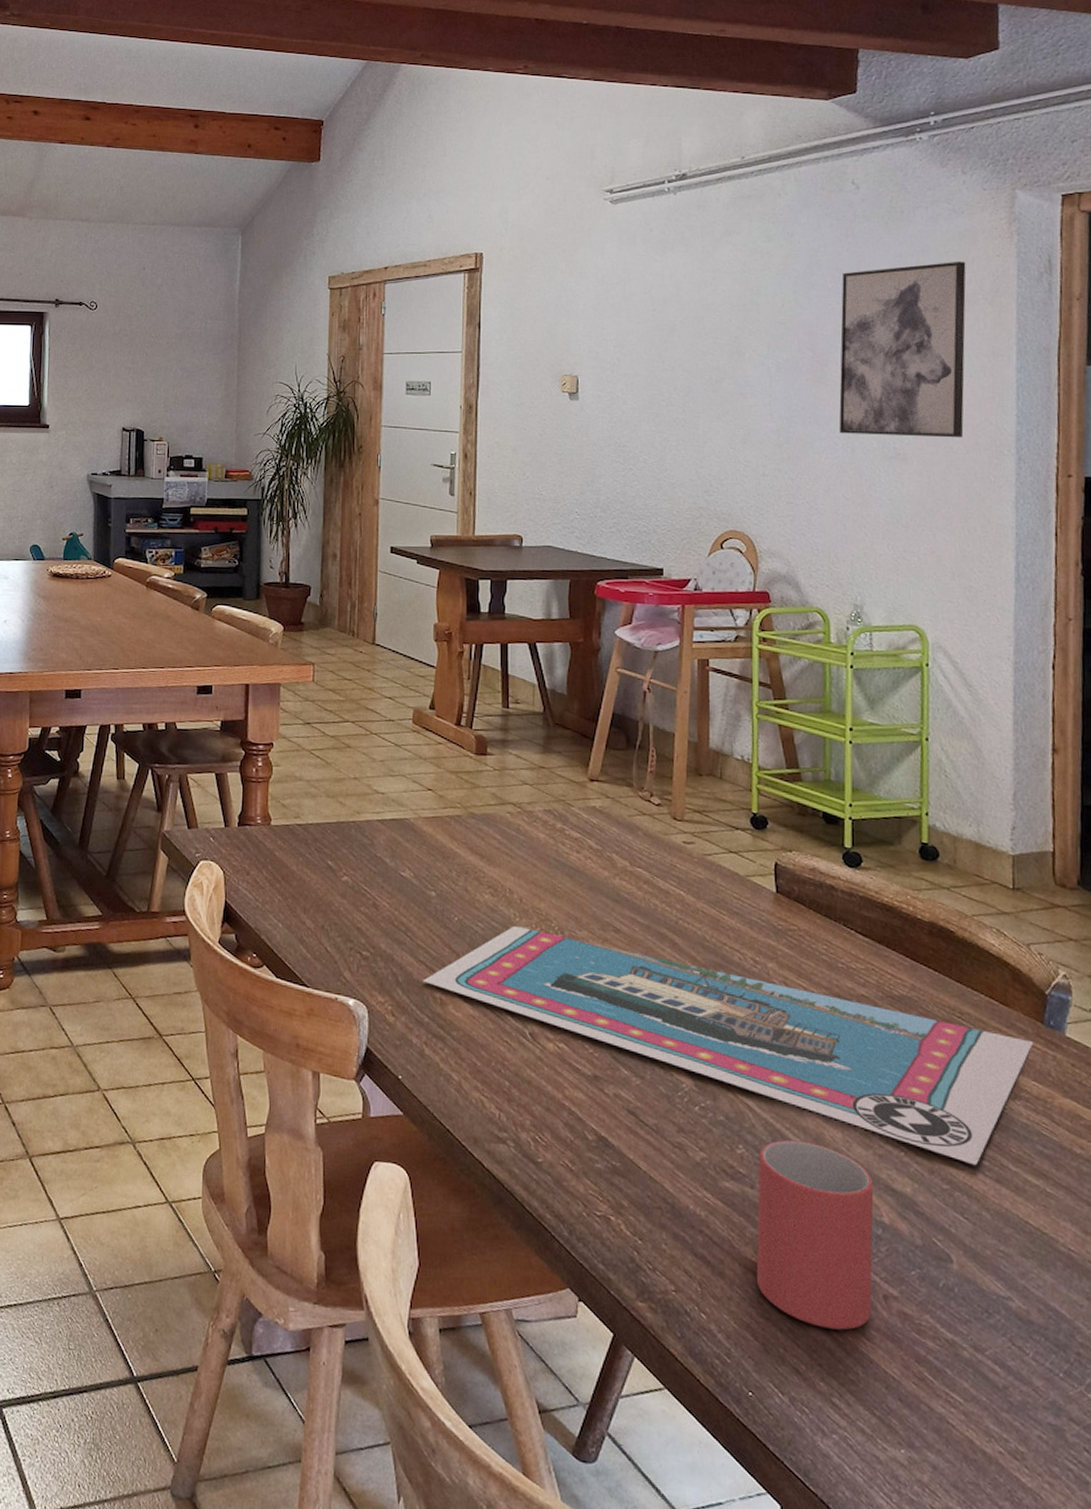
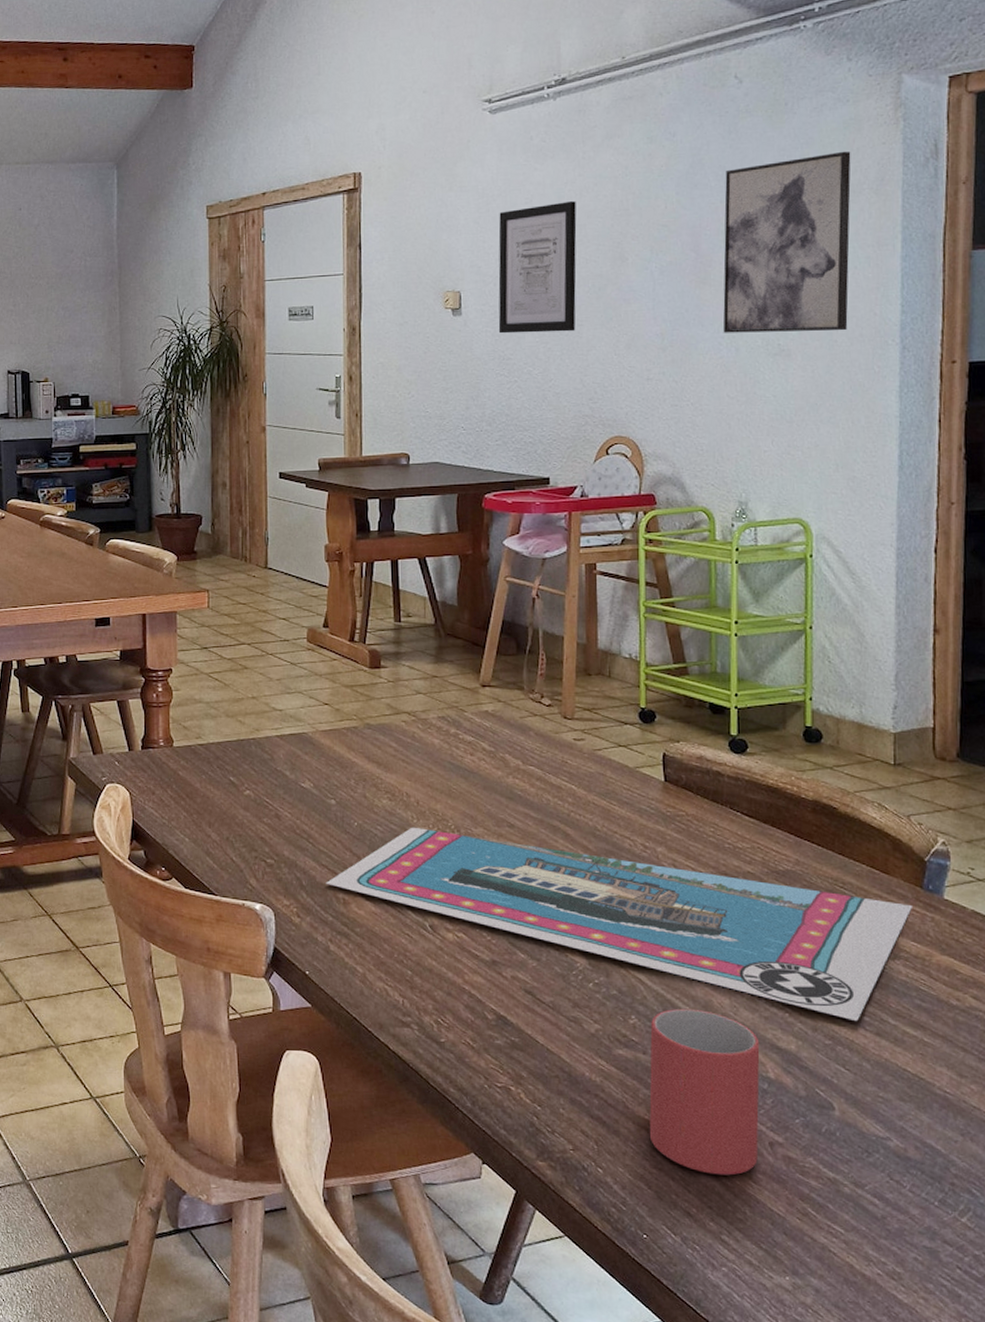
wall art: none [615,294,695,423] -> present [498,201,577,334]

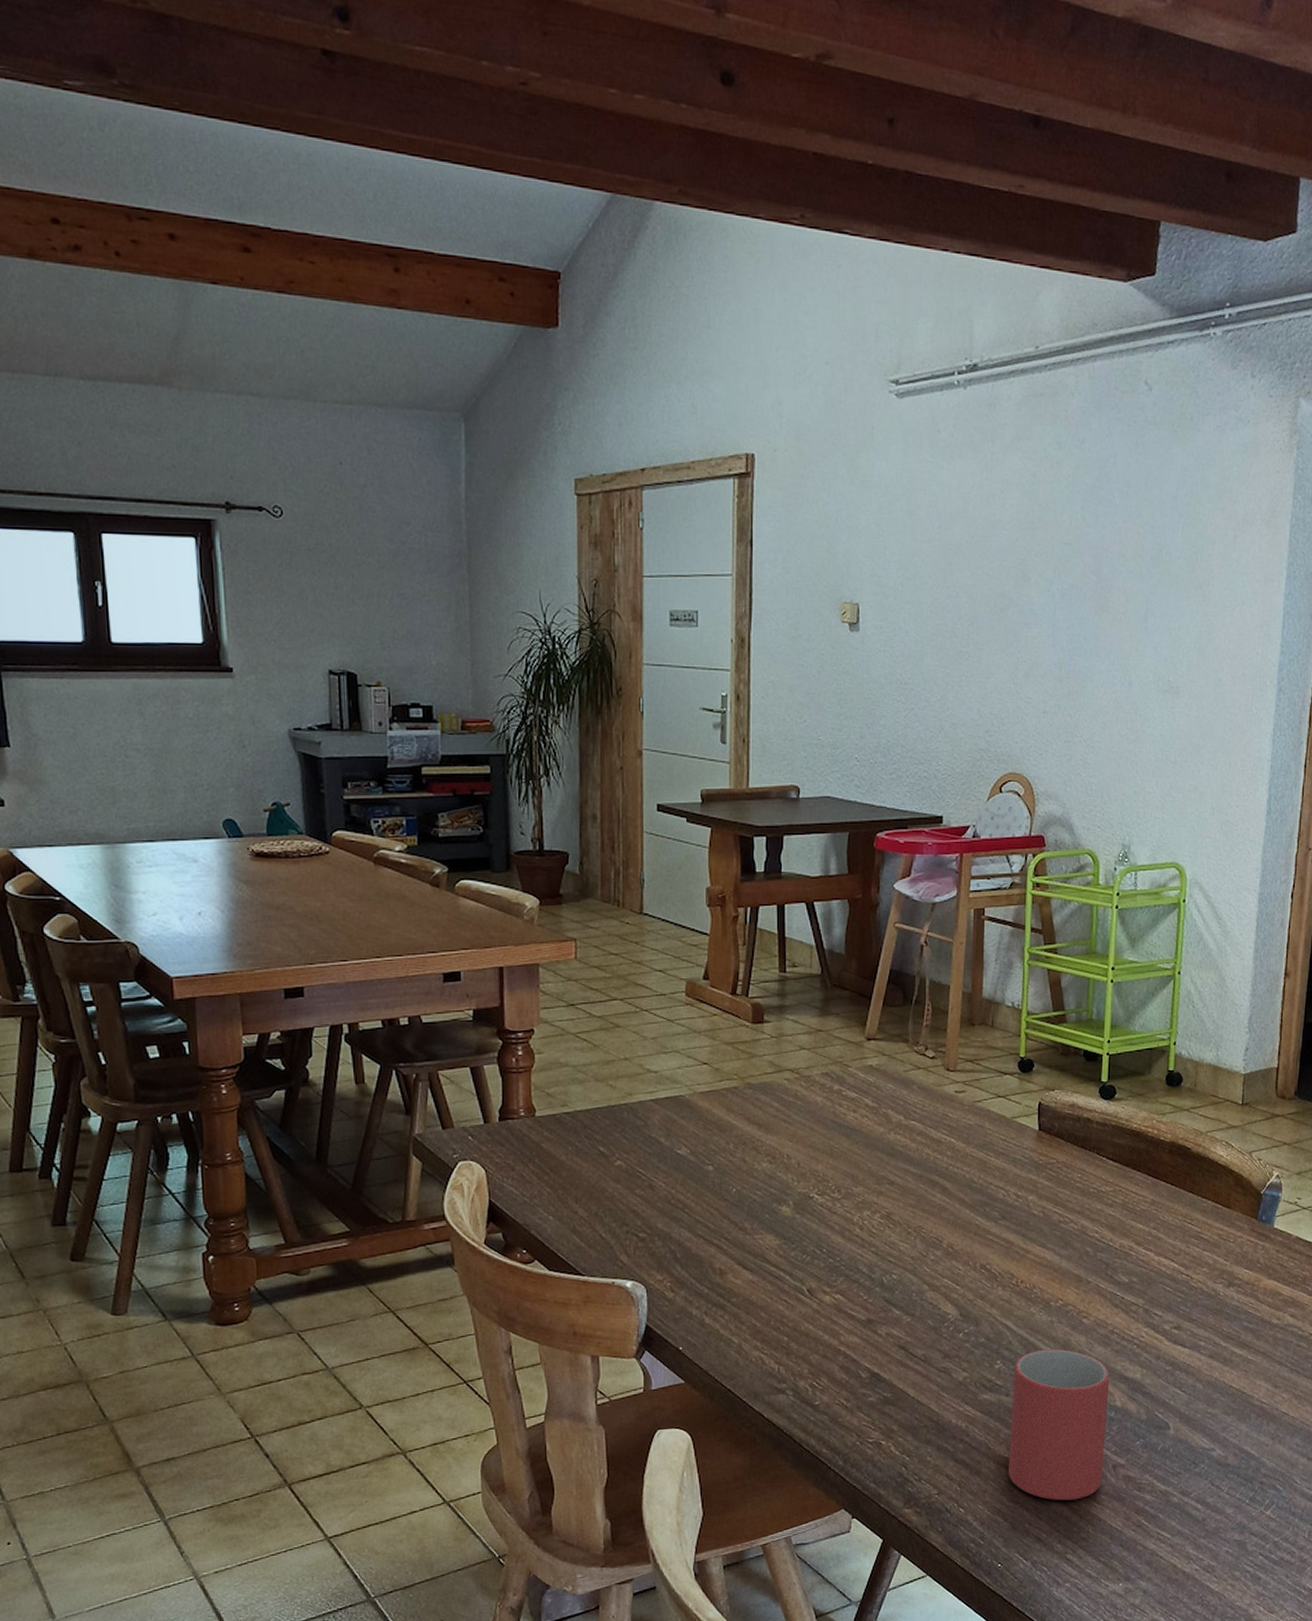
postcard: present [326,827,912,1022] -> none [701,1189,1247,1347]
wall art: present [498,201,577,334] -> none [897,508,982,656]
wall art: present [723,151,851,333] -> none [1118,476,1248,669]

